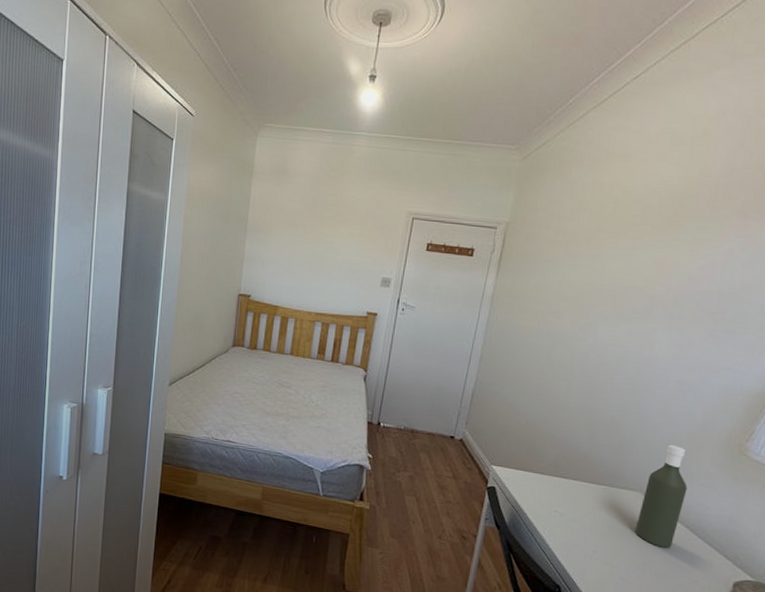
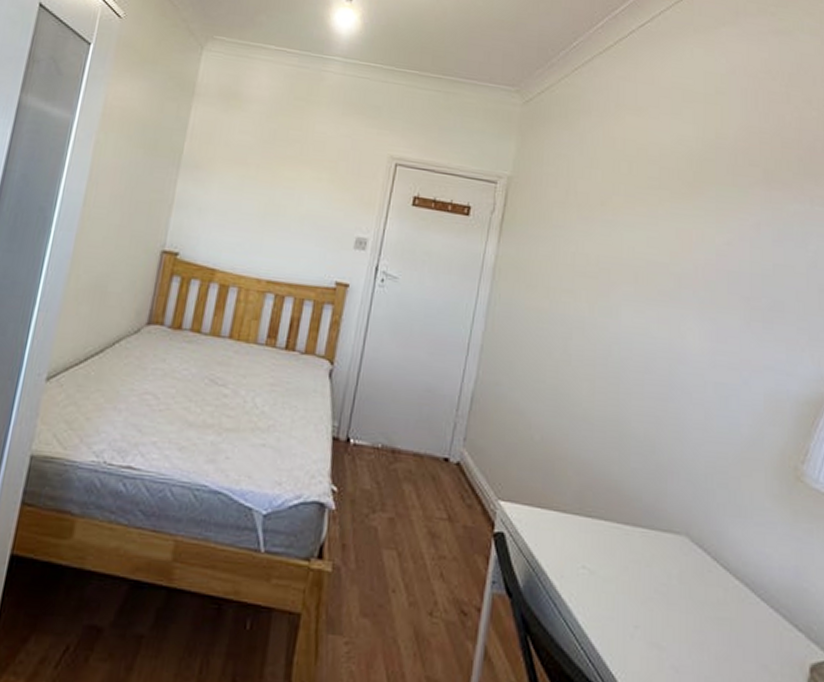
bottle: present [634,444,687,548] -> none [684,468,741,617]

